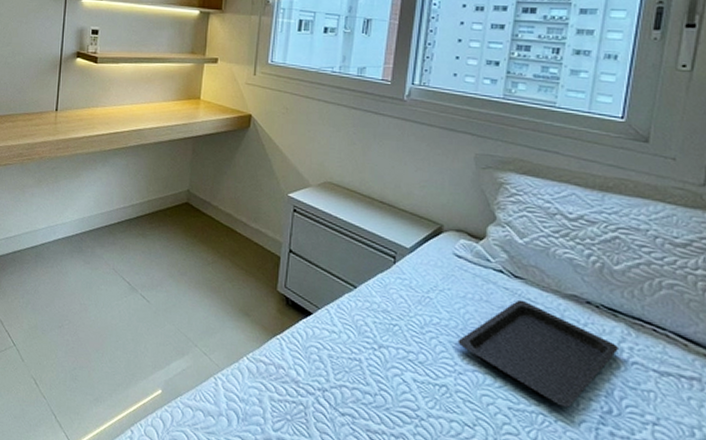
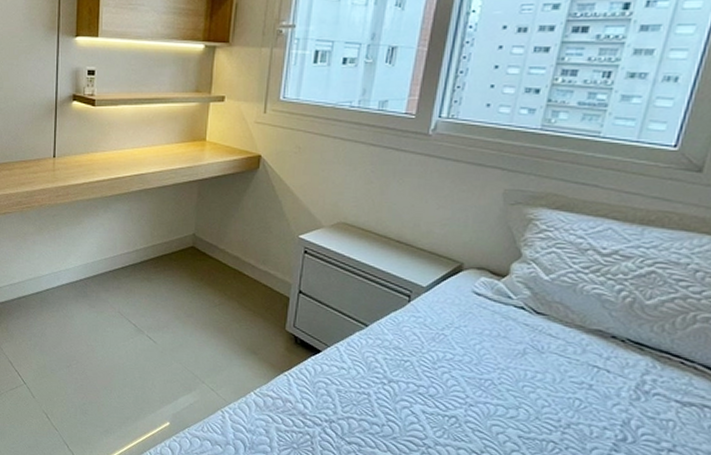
serving tray: present [458,299,618,408] -> none [470,335,641,436]

